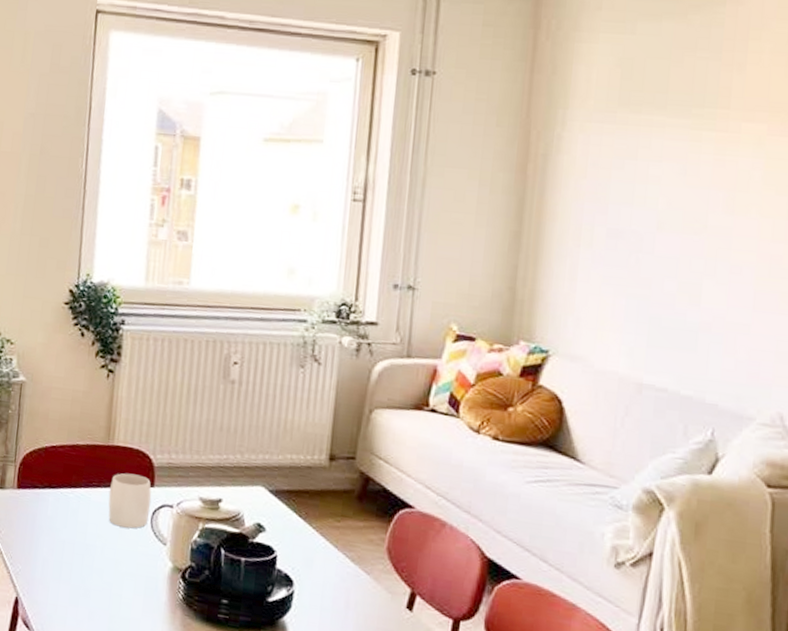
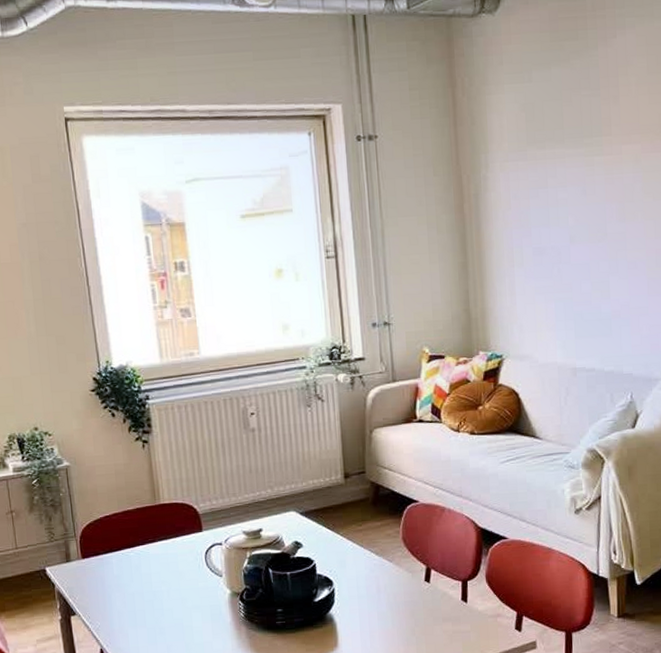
mug: present [108,473,152,529] -> none [164,524,203,571]

